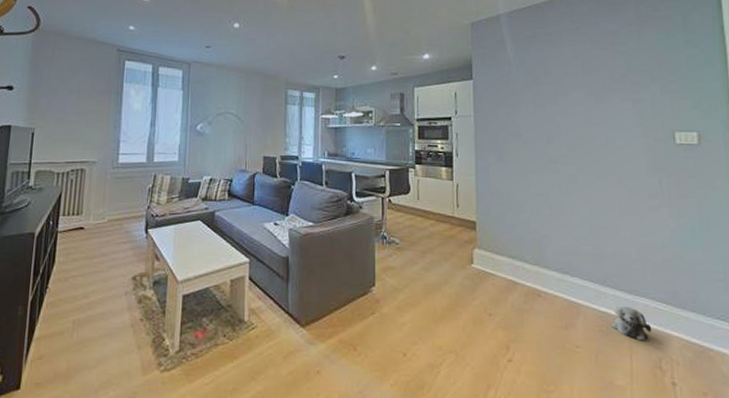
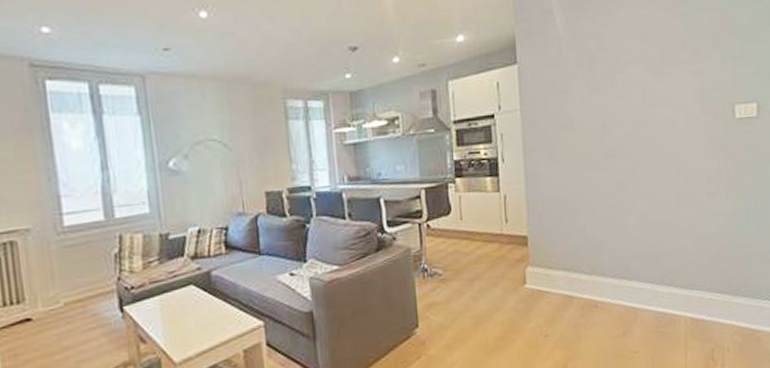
plush toy: present [611,305,652,341] -> none [667,302,706,335]

